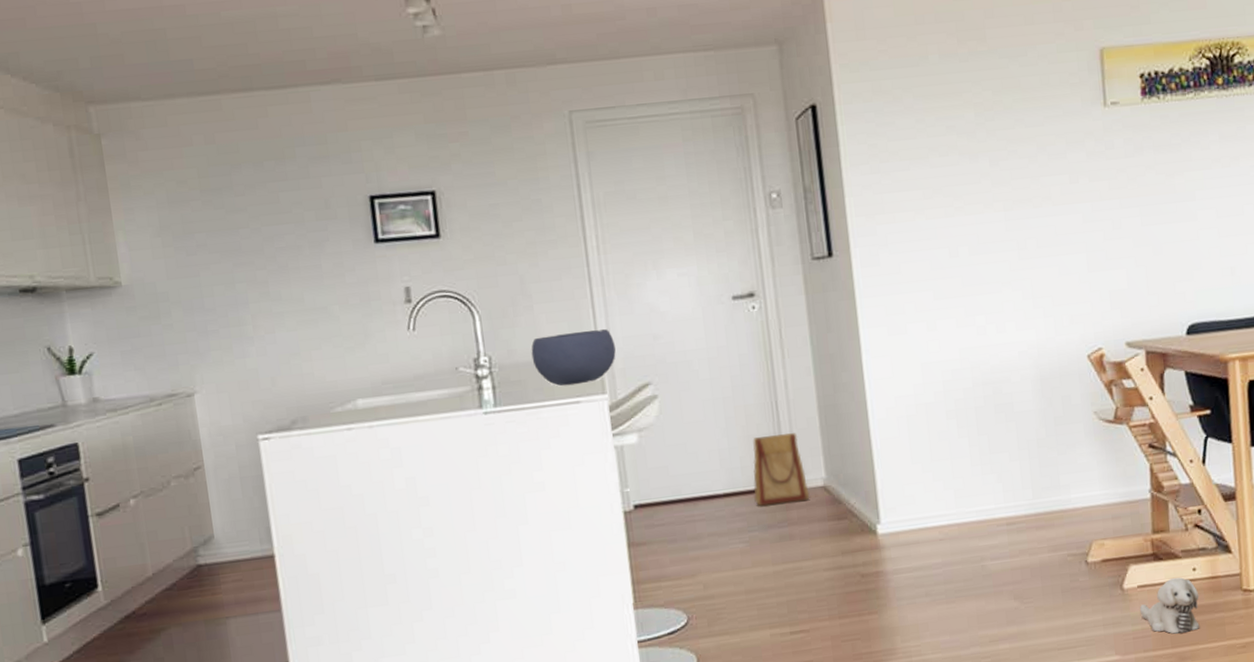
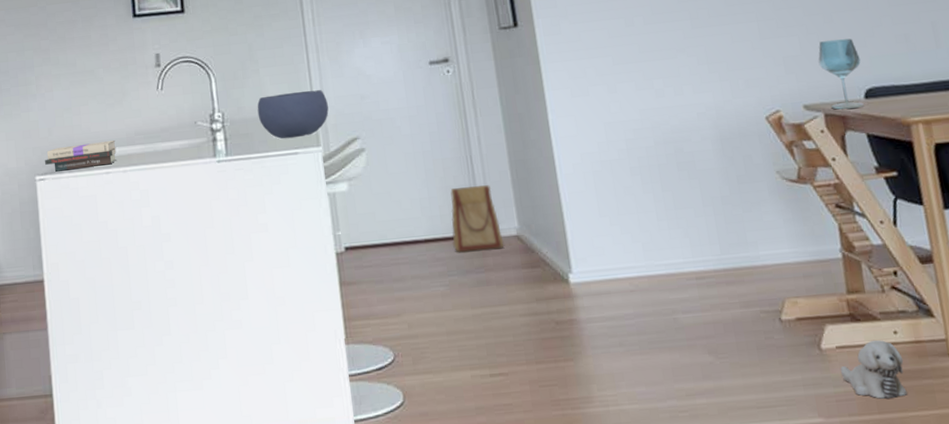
books: none [269,391,360,429] -> present [45,140,117,172]
wine glass: none [1144,271,1187,347] -> present [818,38,864,110]

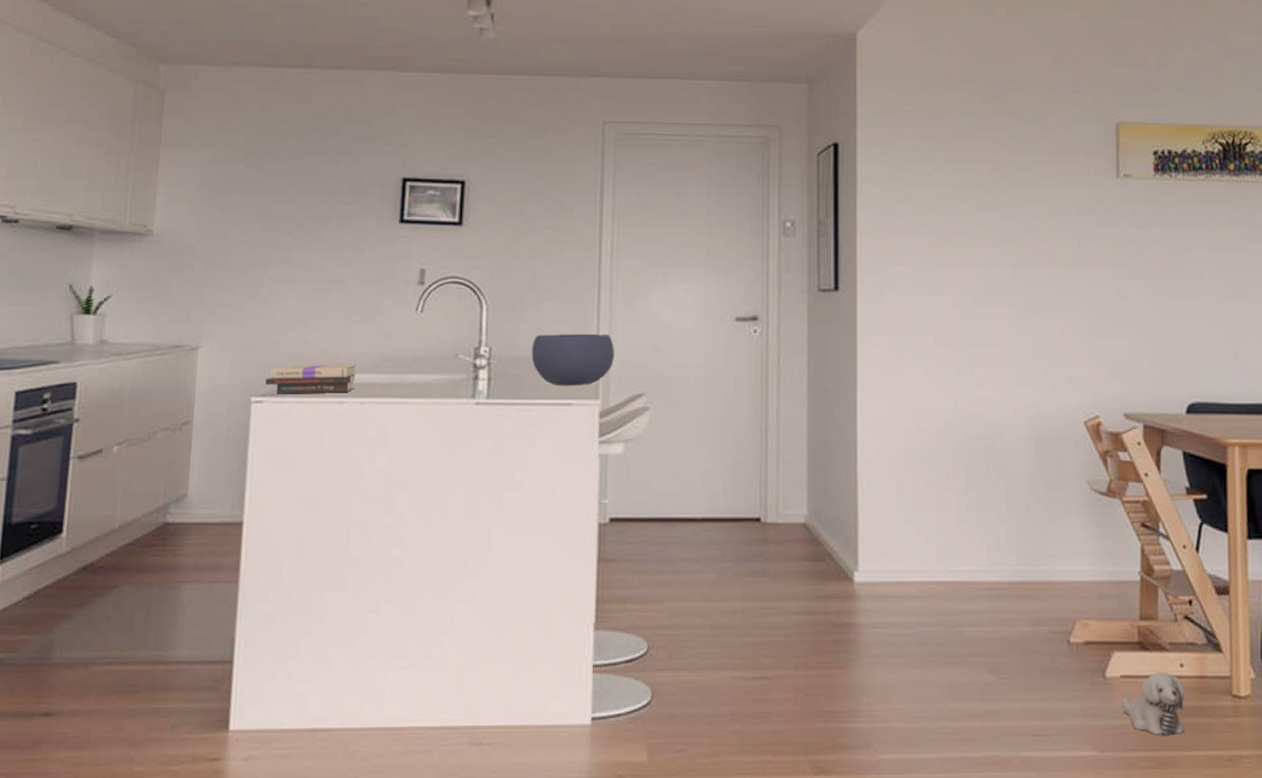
shopping bag: present [450,185,504,252] -> none [732,462,789,537]
wine glass: present [818,38,864,110] -> none [1145,346,1188,422]

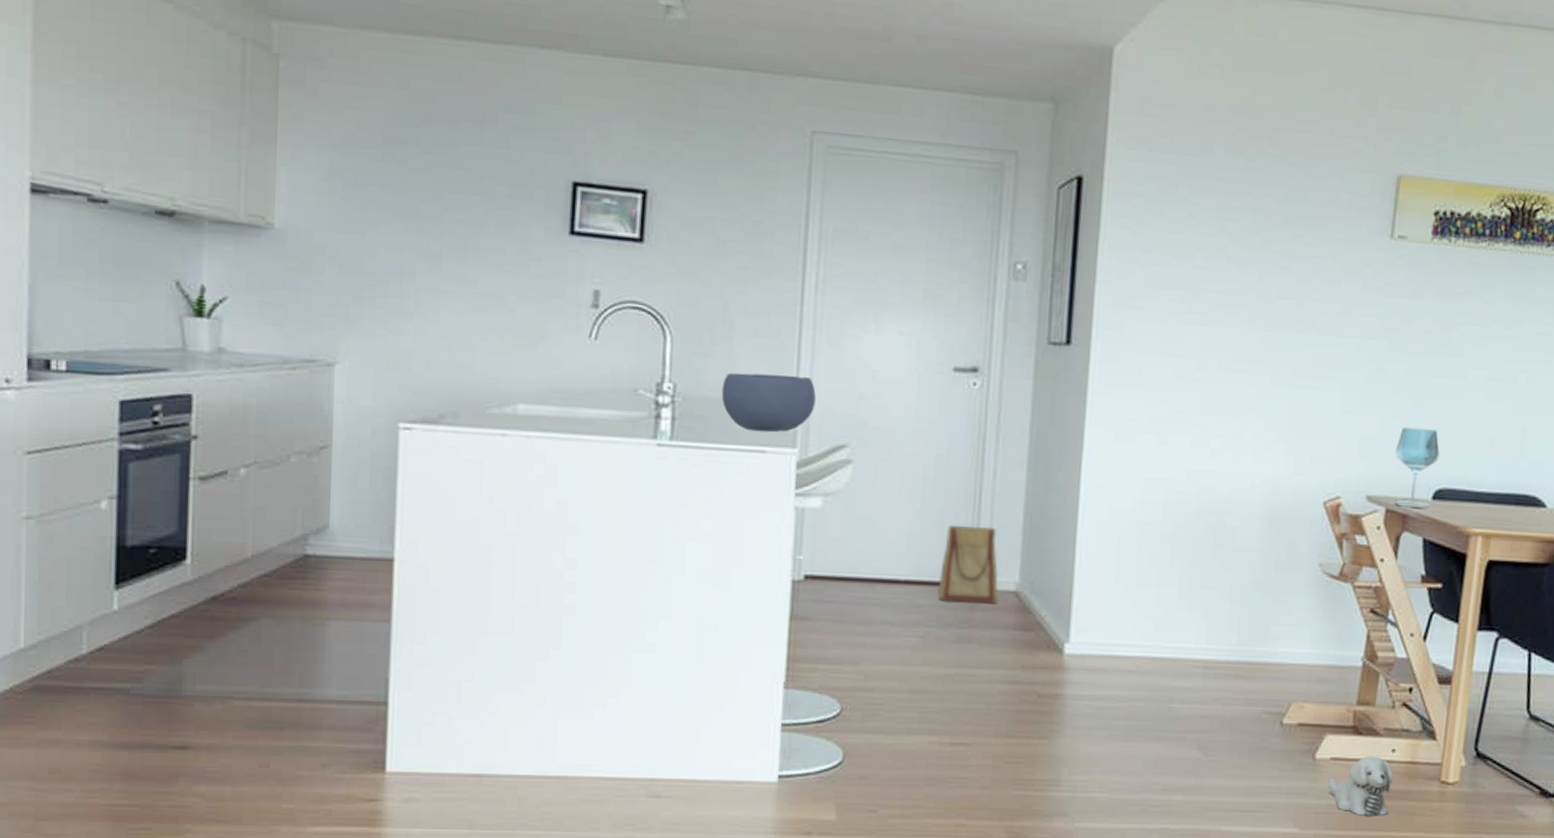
books: present [265,365,357,394] -> none [415,390,521,425]
shopping bag: none [732,462,789,537] -> present [937,524,999,604]
wine glass: none [1145,346,1188,422] -> present [1394,427,1440,508]

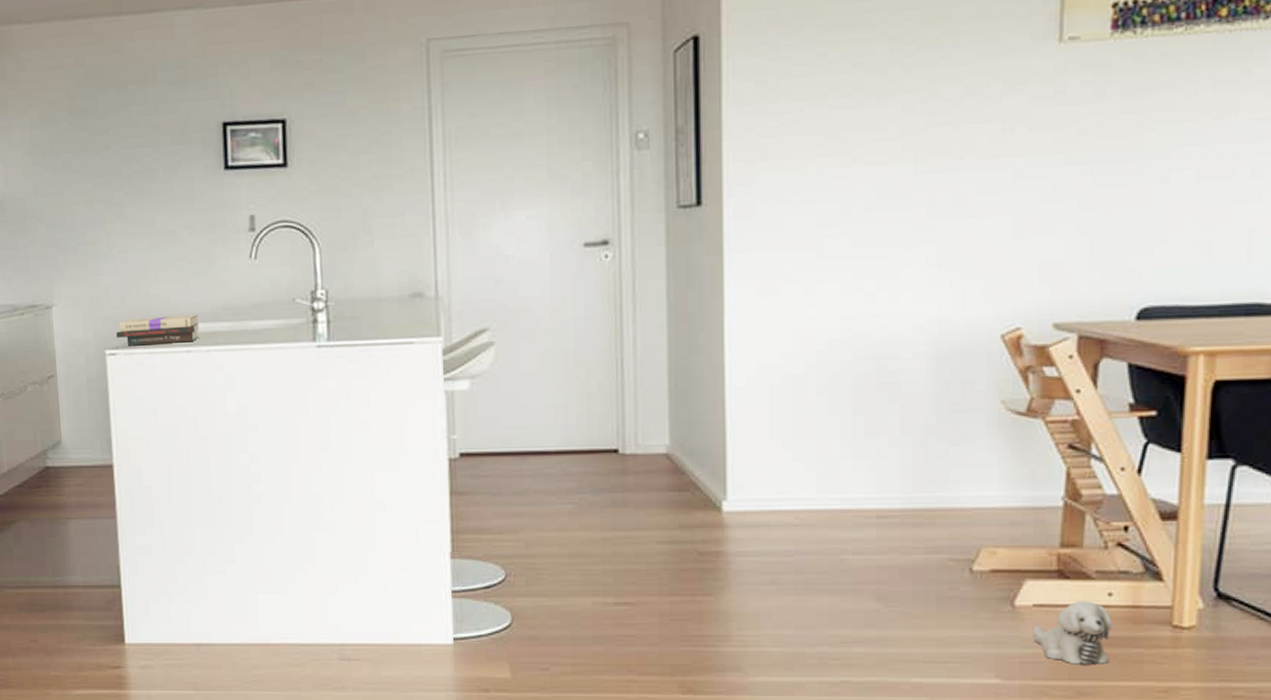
books: none [415,390,521,425] -> present [116,315,199,346]
bowl: present [721,372,816,433] -> none [368,269,454,326]
shopping bag: present [937,524,999,604] -> none [588,394,650,468]
wine glass: present [1394,427,1440,508] -> none [1084,243,1142,331]

